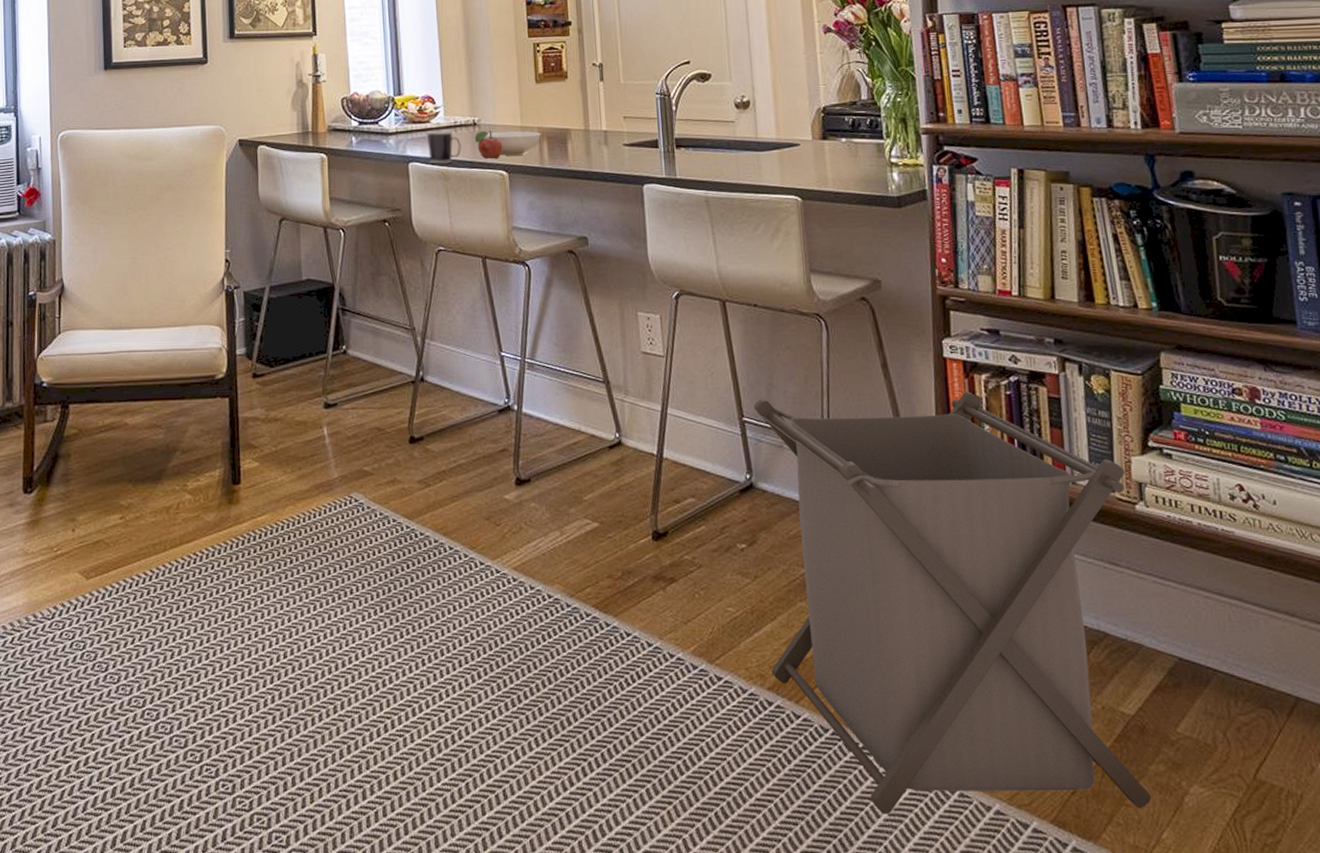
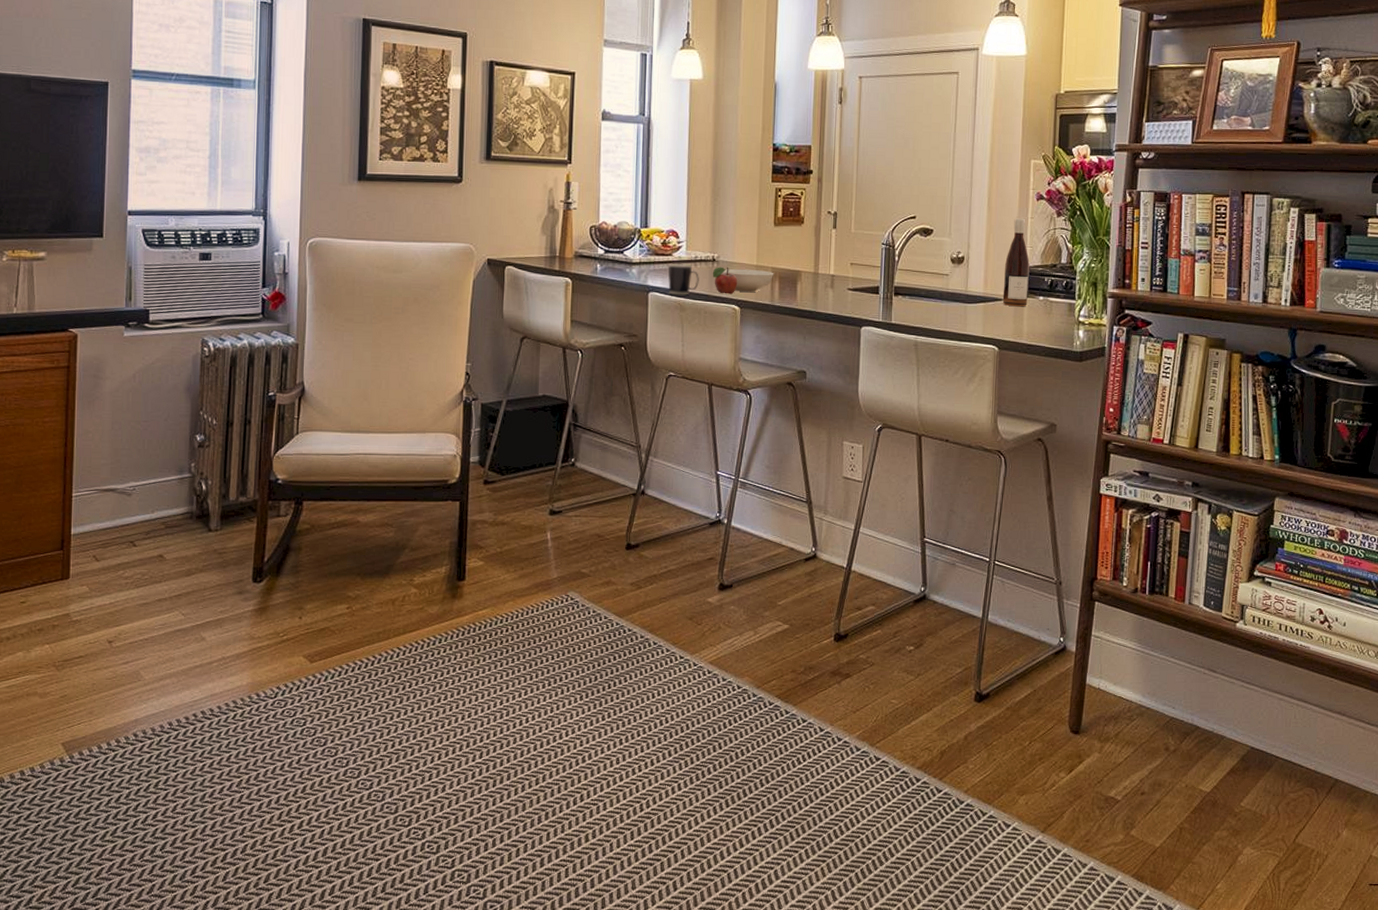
laundry basket: present [753,391,1152,815] -> none [922,522,1233,870]
bottle: none [797,54,829,152] -> present [1002,218,1030,307]

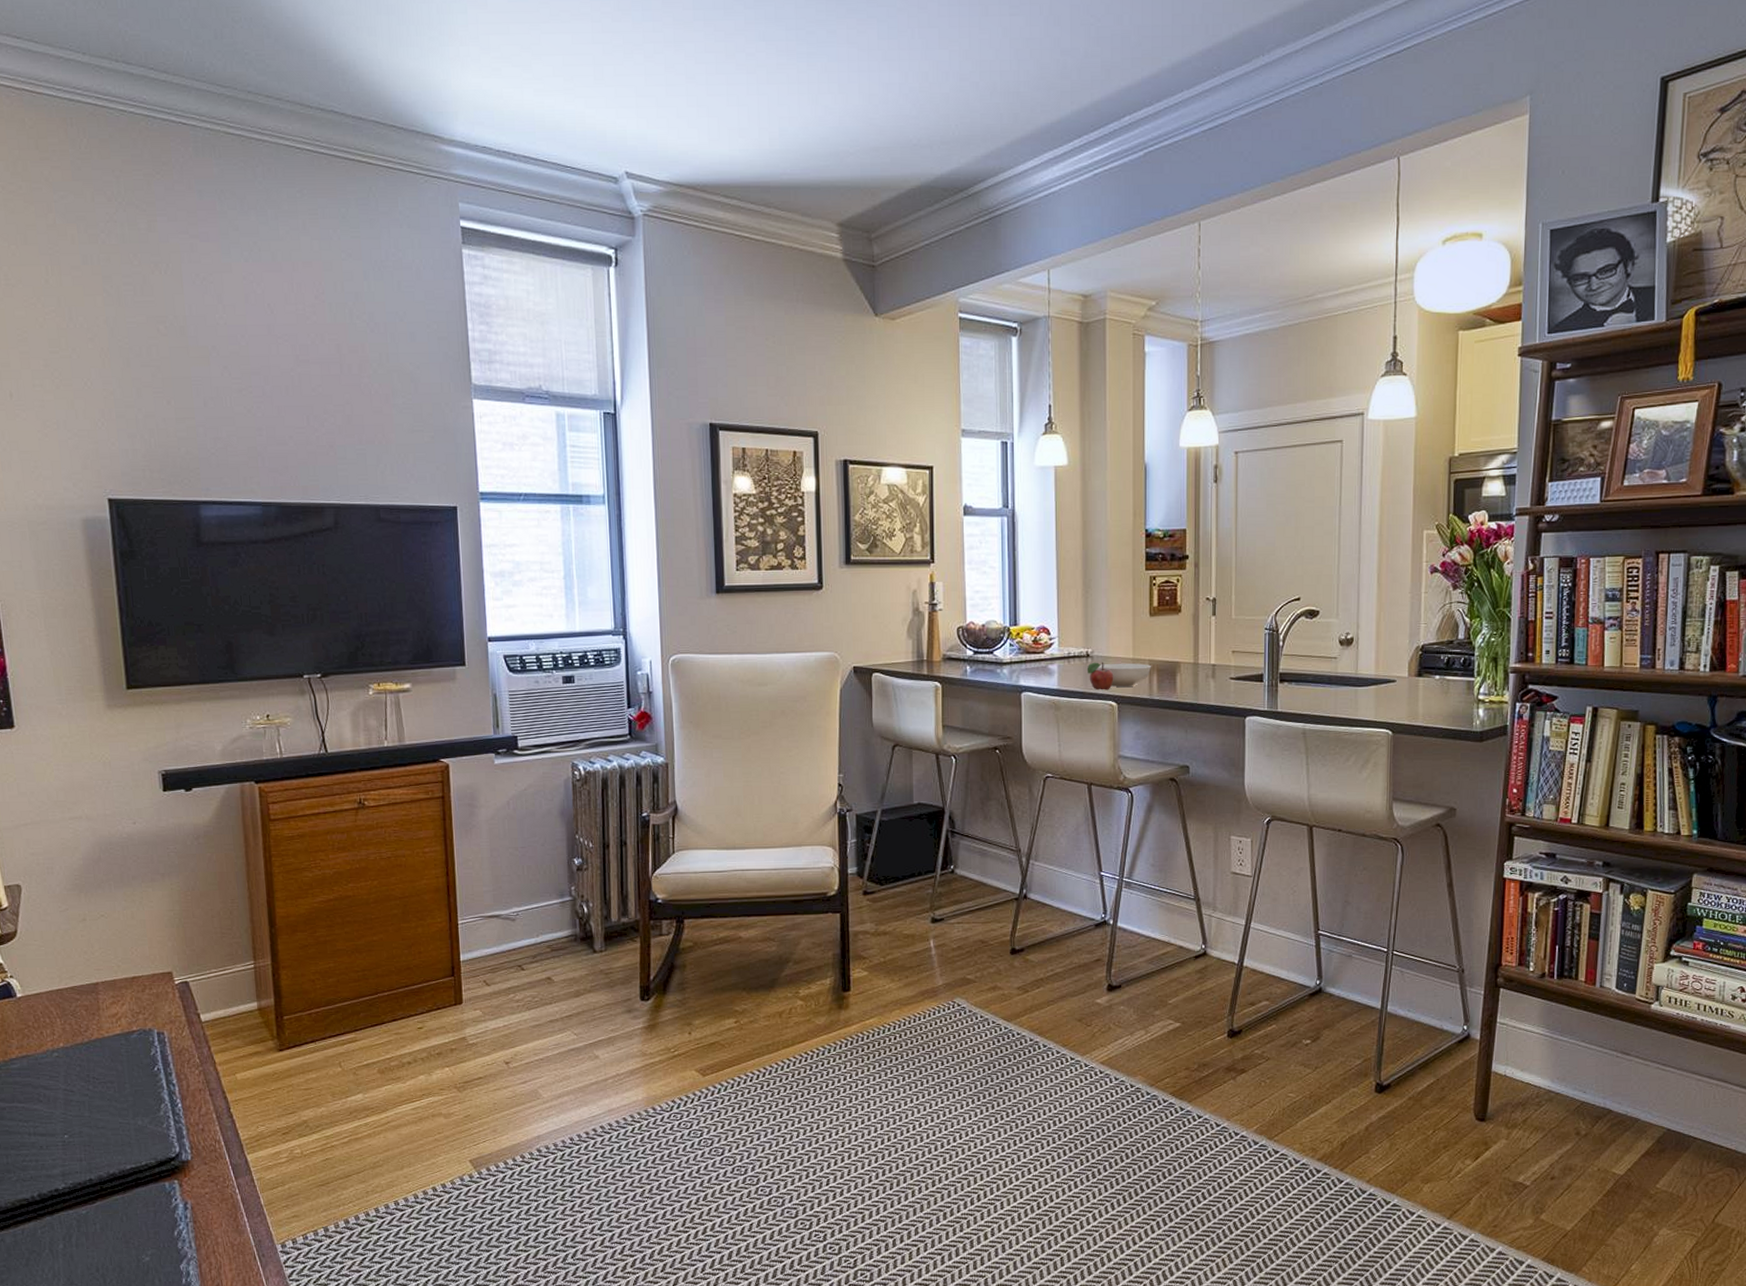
mug: present [667,264,699,295] -> none [1040,661,1073,694]
bottle: present [1002,218,1030,307] -> none [1395,593,1424,688]

